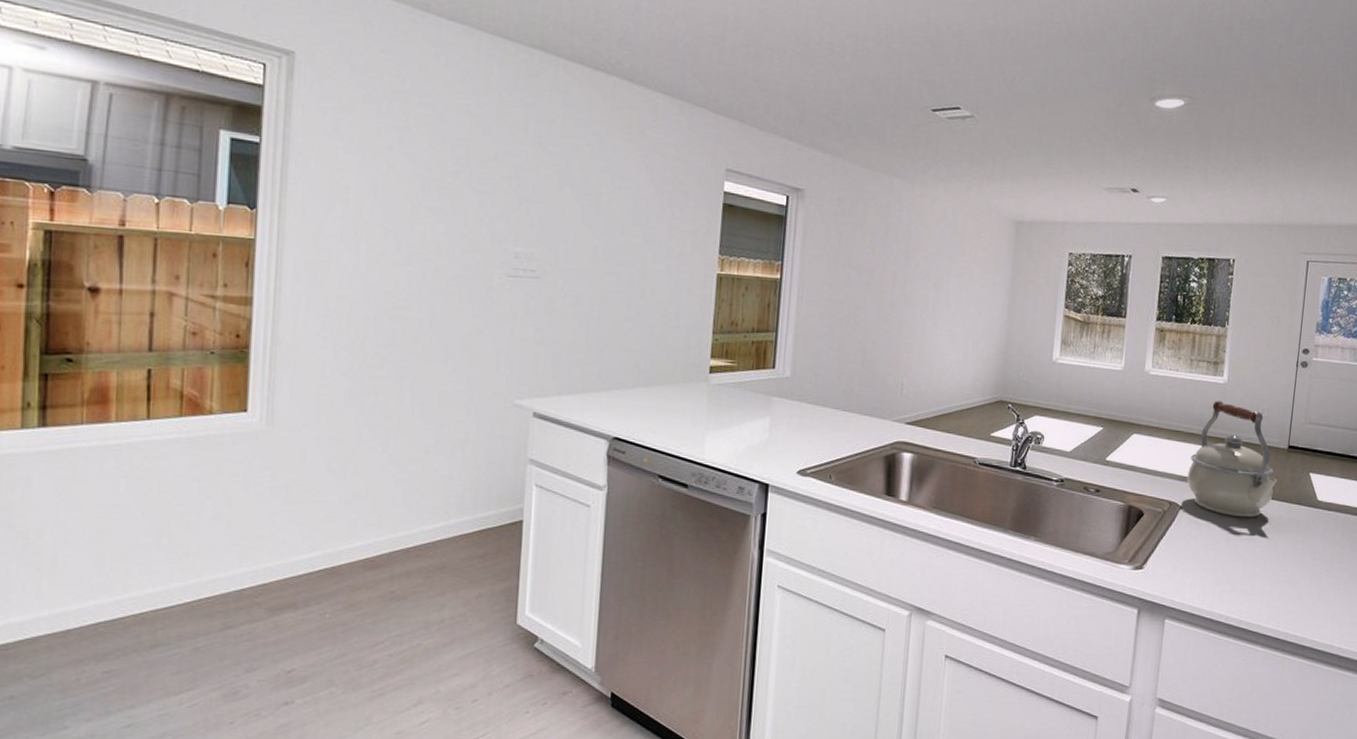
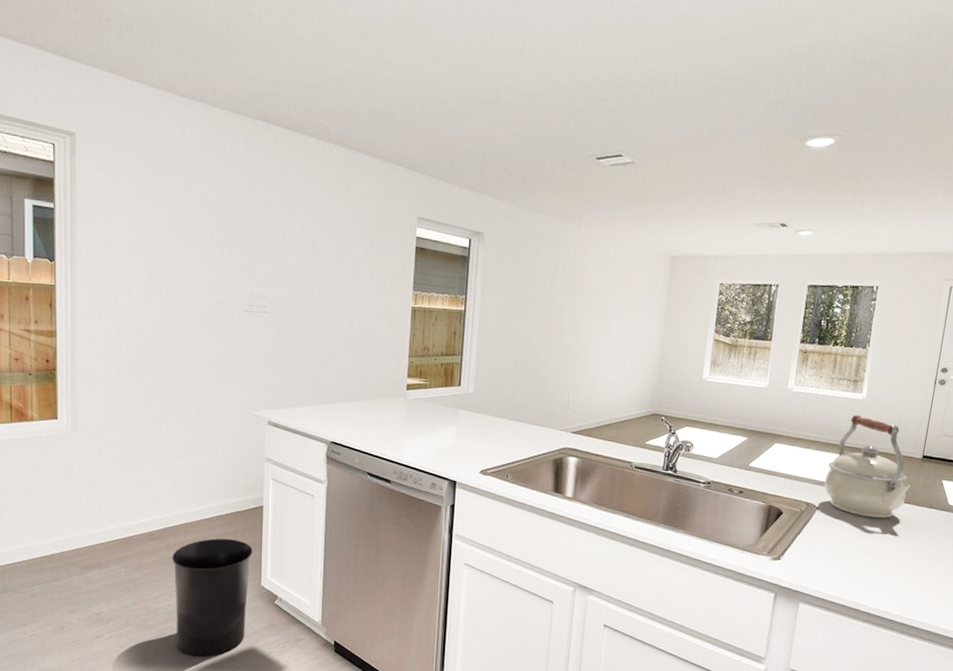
waste bin: none [397,563,507,722] -> present [172,538,252,657]

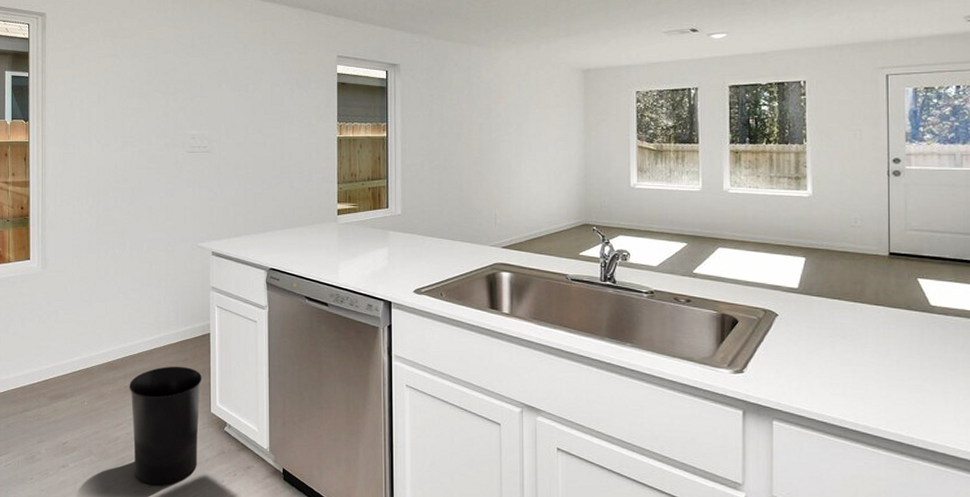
kettle: present [824,415,910,519] -> none [780,213,881,324]

